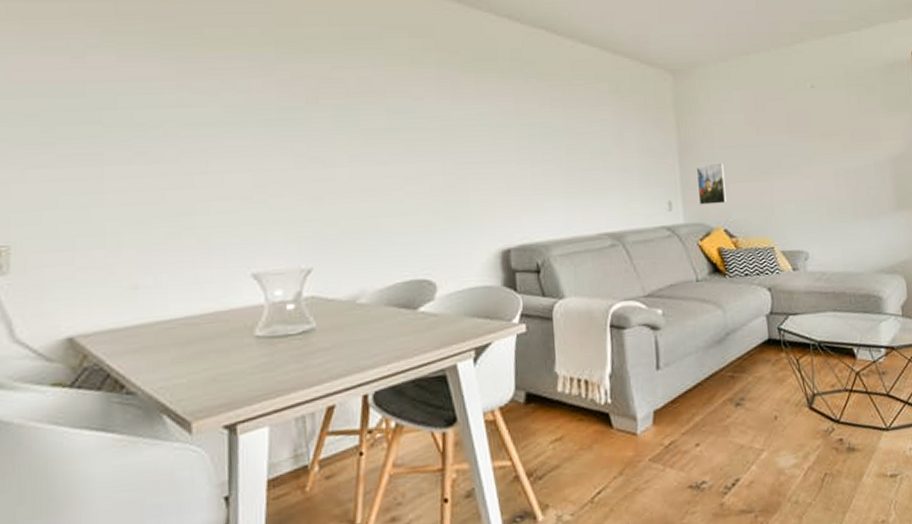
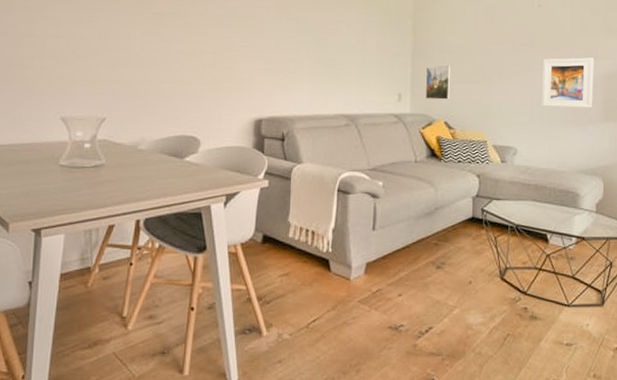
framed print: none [824,140,883,201] -> present [542,57,594,108]

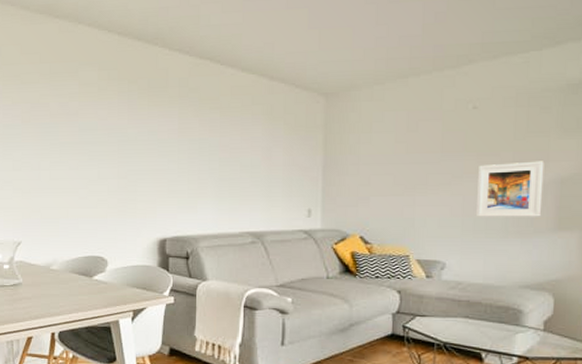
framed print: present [425,64,451,100] -> none [337,177,368,214]

